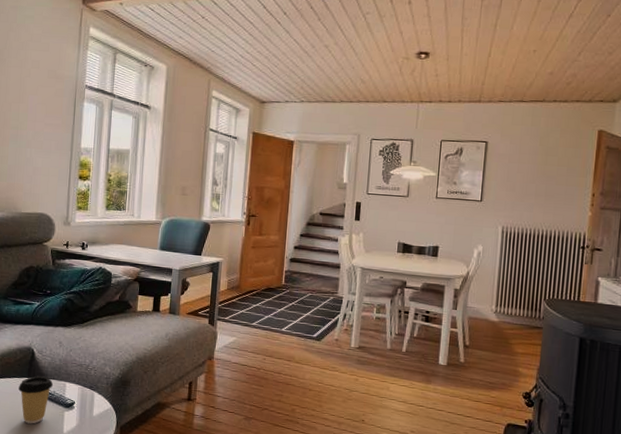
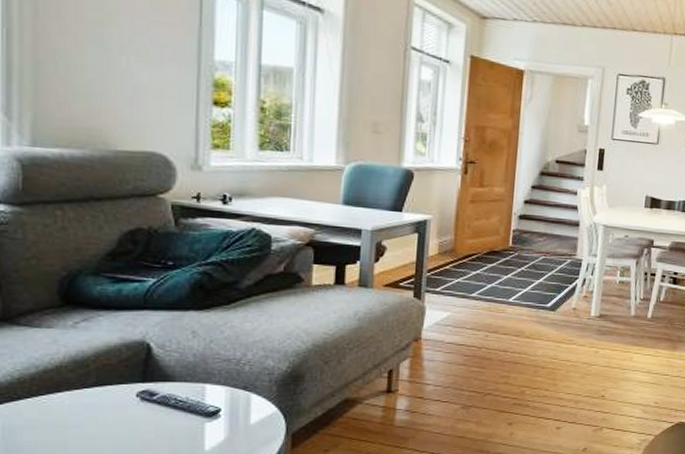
coffee cup: present [18,376,53,424] -> none [127,379,184,444]

